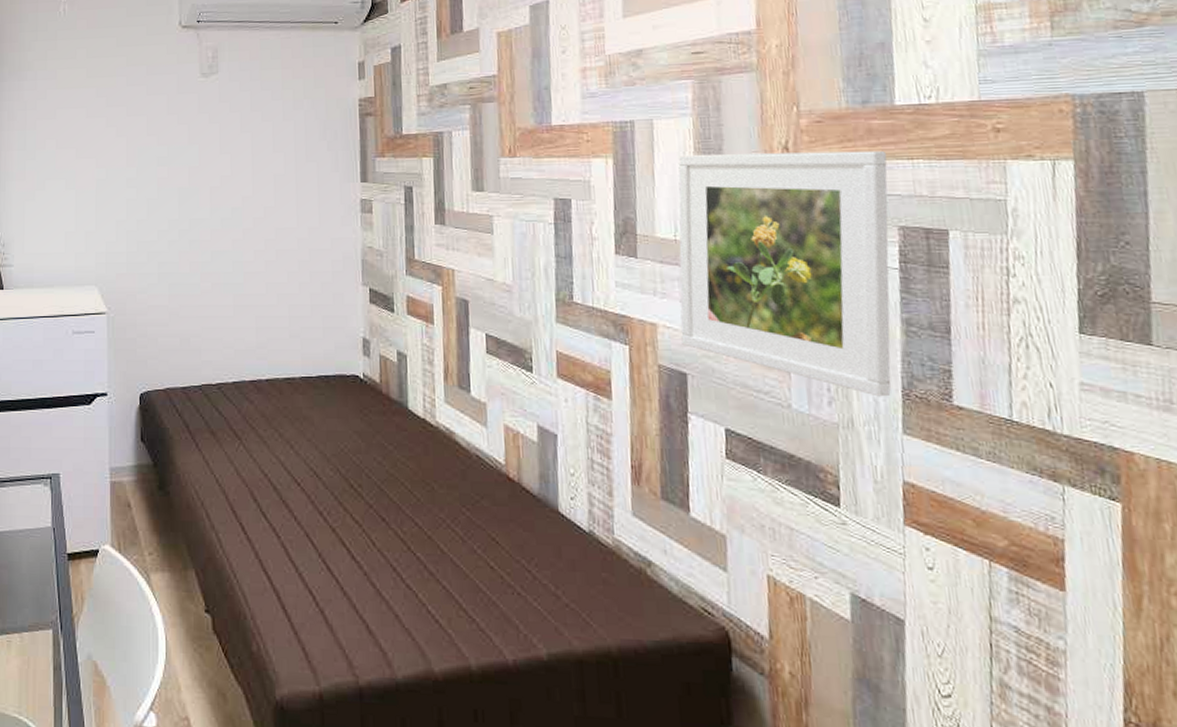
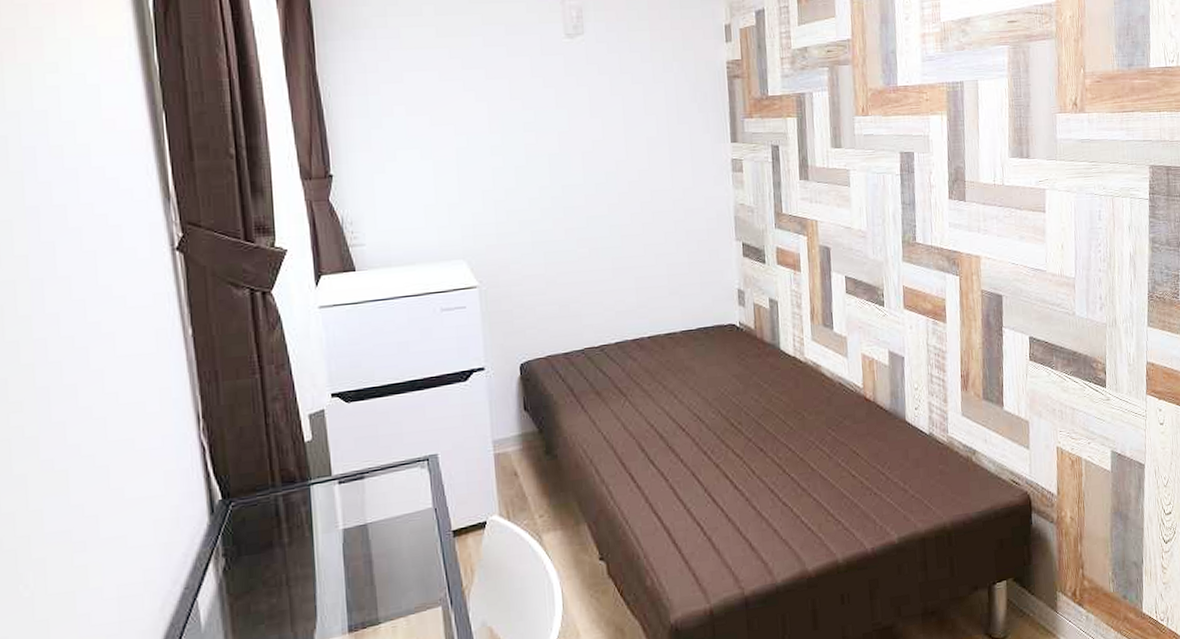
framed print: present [677,150,891,397] -> none [996,105,1144,300]

